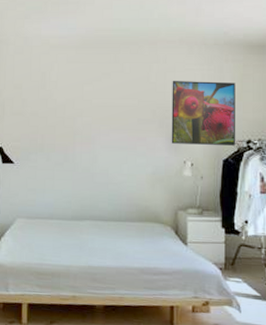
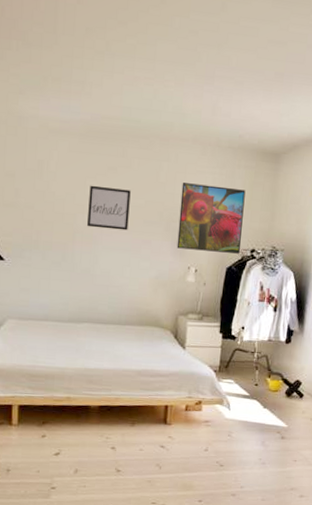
wall art: none [86,90,124,130] -> present [87,185,131,231]

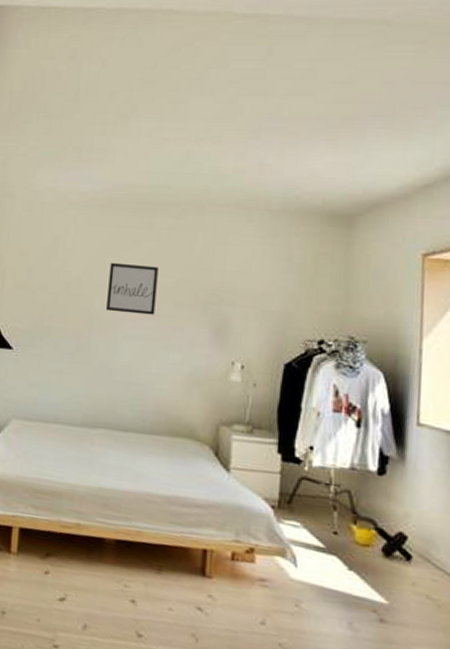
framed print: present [176,182,246,254] -> none [216,256,307,346]

